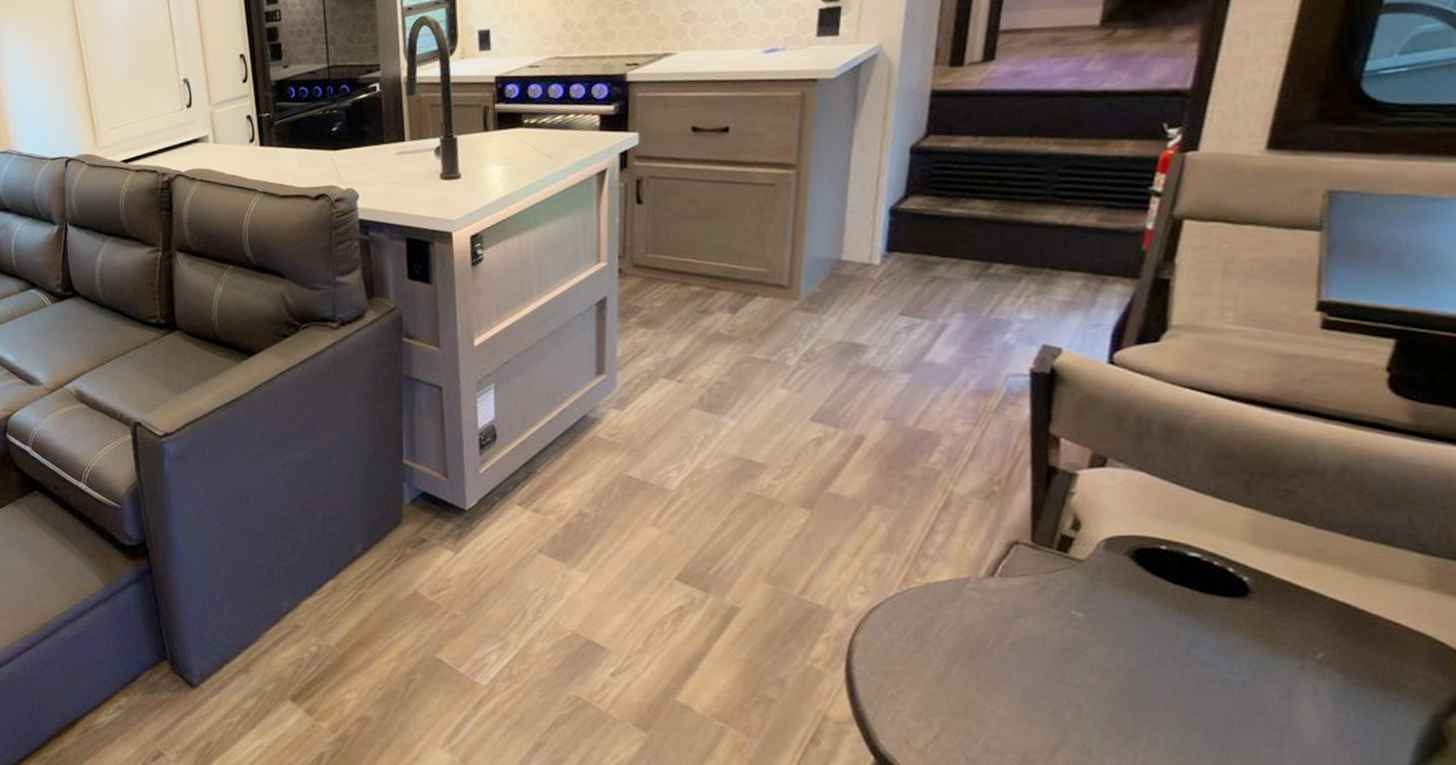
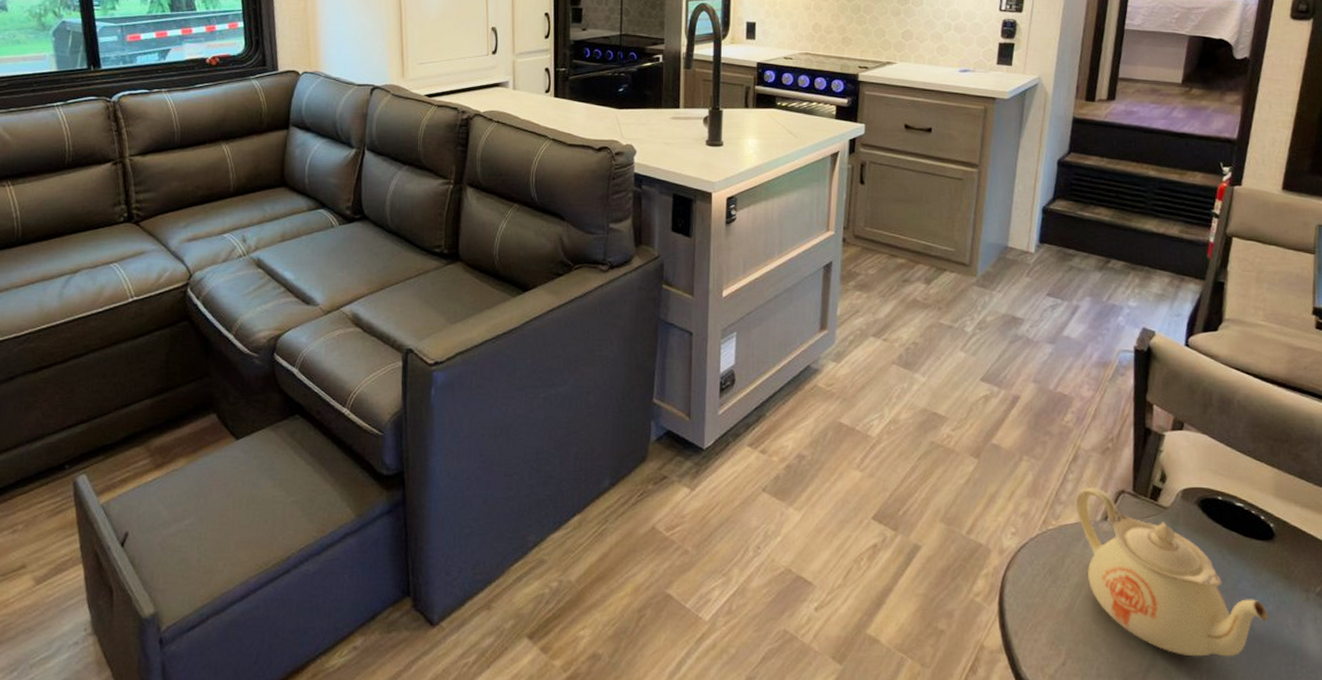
teapot: none [949,539,1241,735] -> present [1076,488,1269,657]

